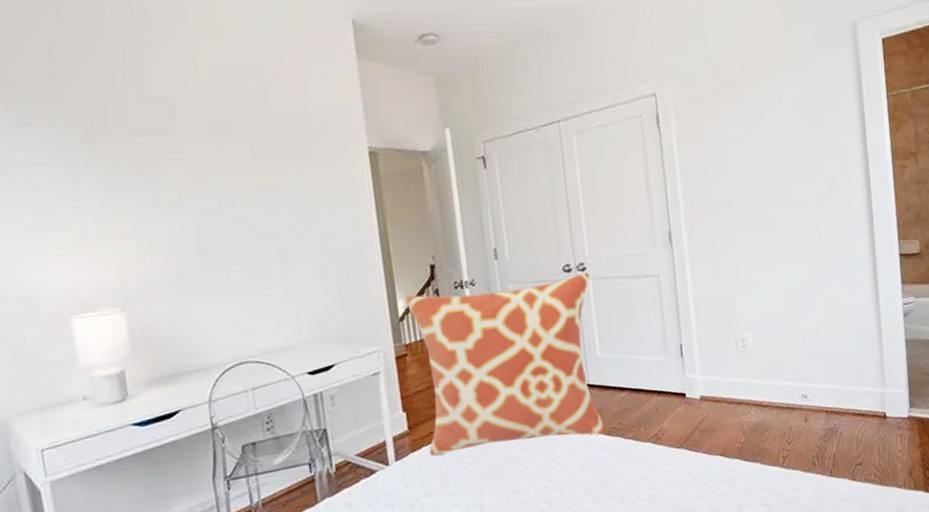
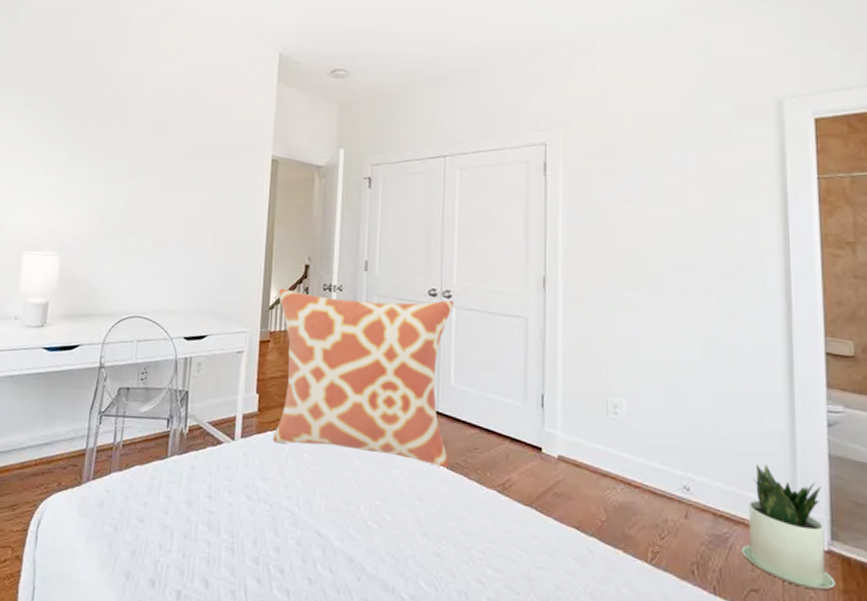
planter: none [848,360,914,451] -> present [742,464,836,591]

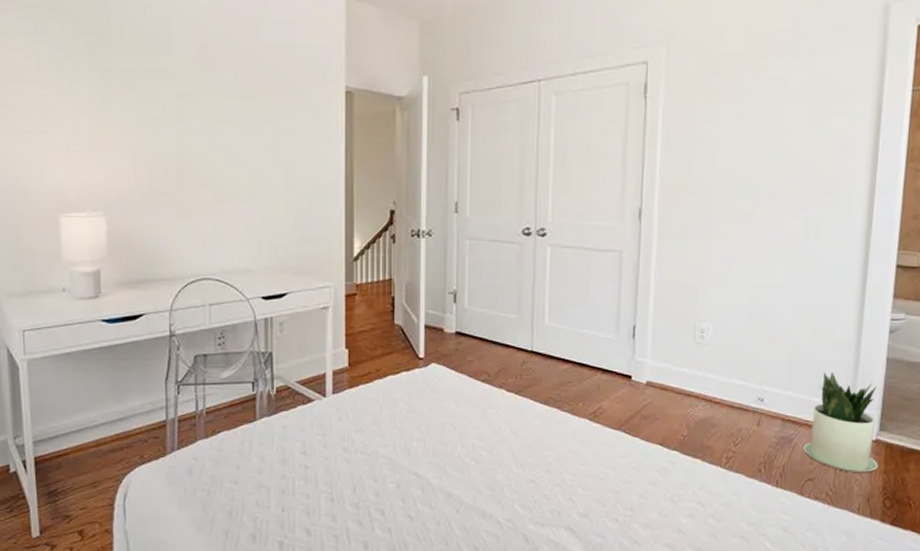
pillow: present [272,288,454,469] -> none [363,237,549,403]

